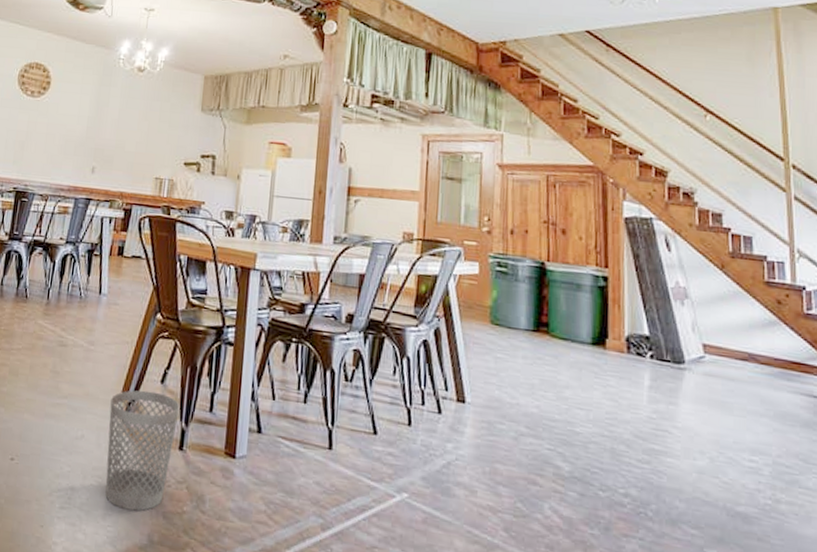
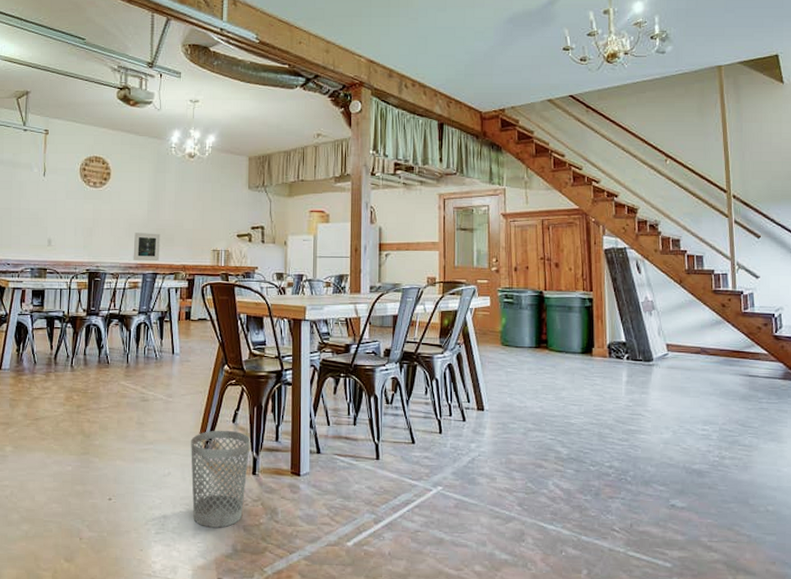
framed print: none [65,151,99,186] -> present [133,233,161,262]

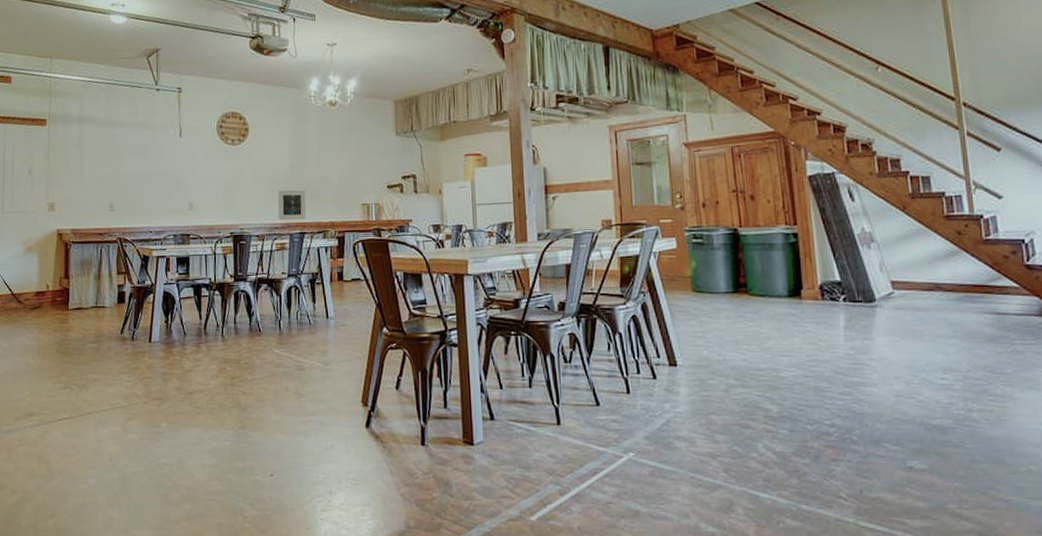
wastebasket: present [191,430,251,528] -> none [353,398,417,503]

